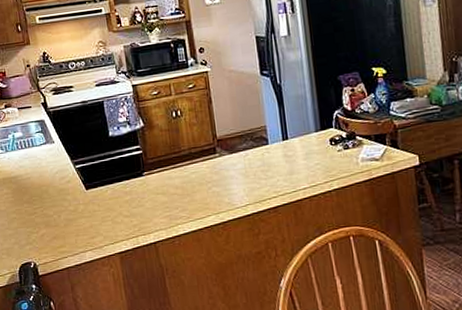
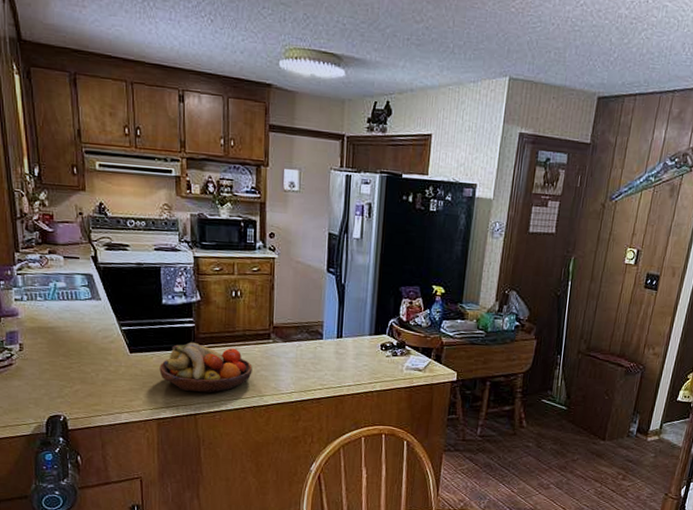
fruit bowl: none [115,168,204,220] -> present [159,342,253,393]

